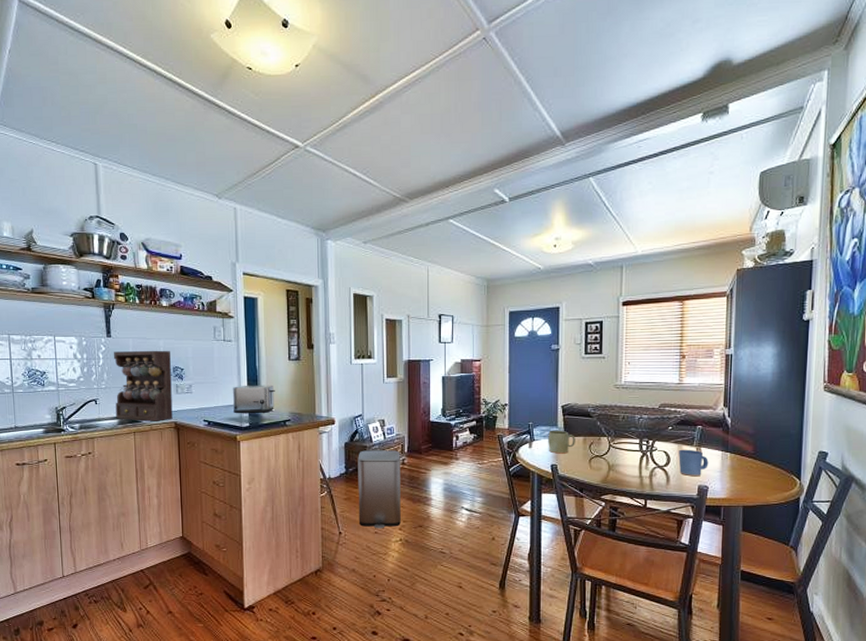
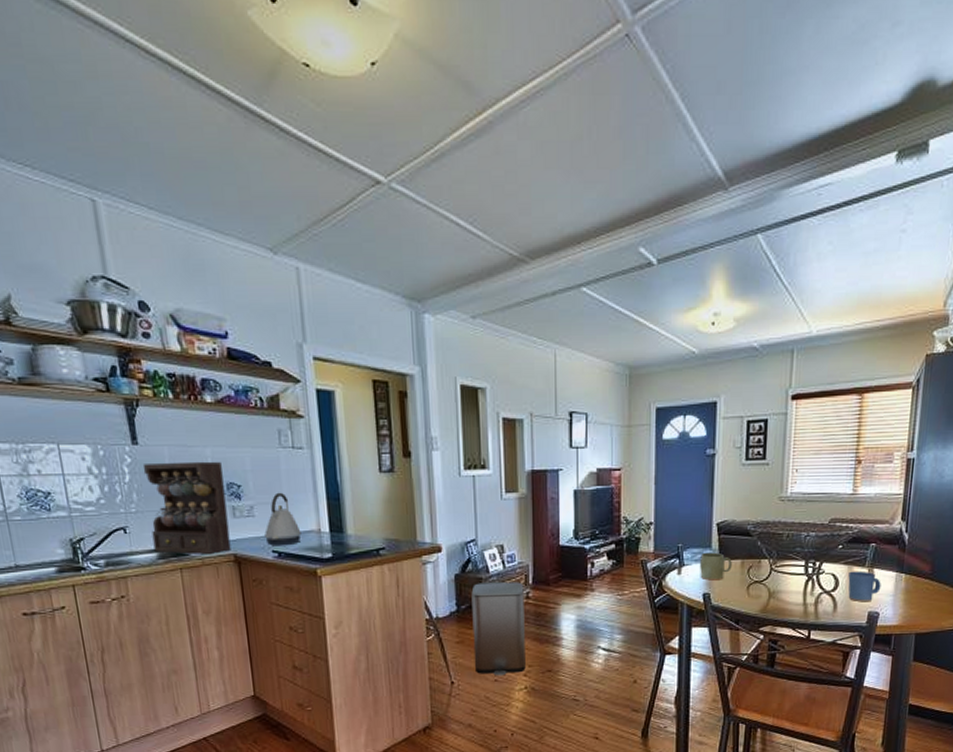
kettle: none [199,374,227,417] -> present [264,492,302,546]
toaster: present [232,385,275,413] -> none [307,504,364,541]

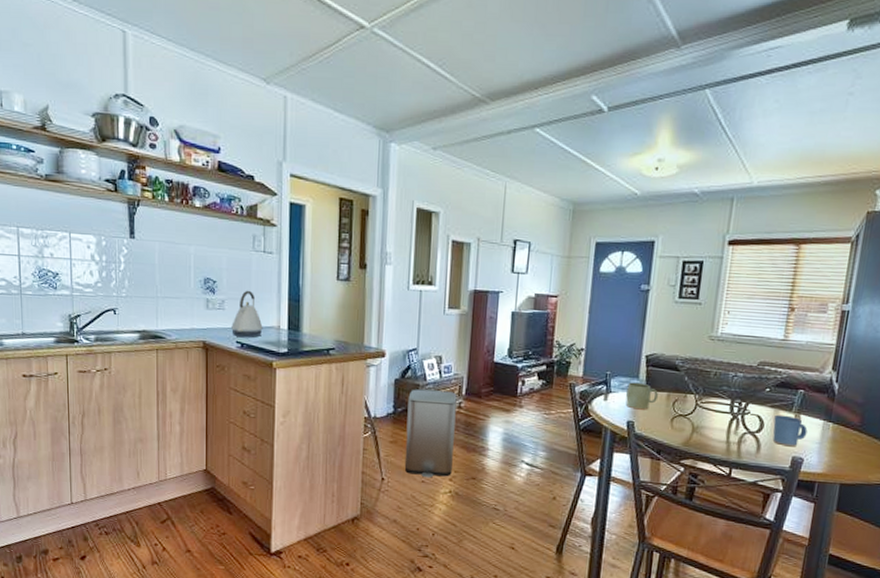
spice rack: present [144,461,231,554] -> none [137,256,202,339]

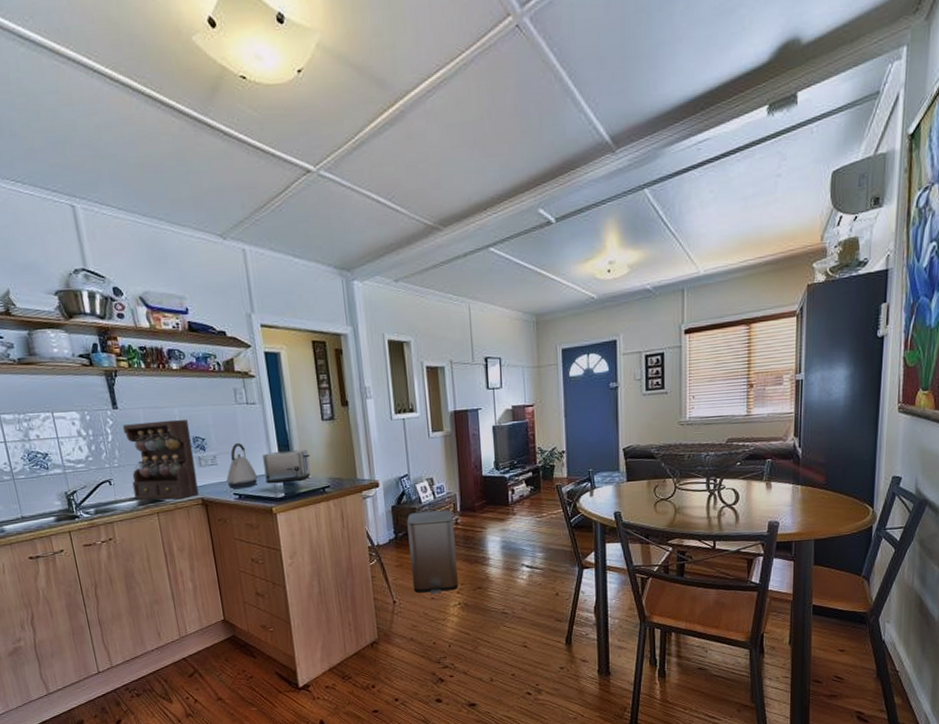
spice rack: none [137,256,202,339] -> present [123,420,199,500]
toaster: none [270,304,319,339] -> present [261,449,311,483]
mug: present [625,382,658,410] -> none [610,474,639,501]
mug: present [772,414,808,447] -> none [748,484,779,513]

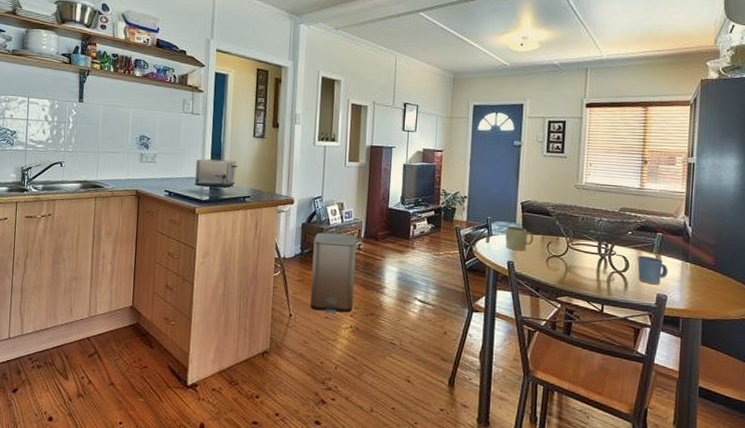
spice rack: present [123,420,199,500] -> none [79,117,139,188]
kettle: present [226,442,258,490] -> none [161,146,189,188]
mug: none [610,474,639,501] -> present [505,226,534,251]
mug: none [748,484,779,513] -> present [637,255,668,285]

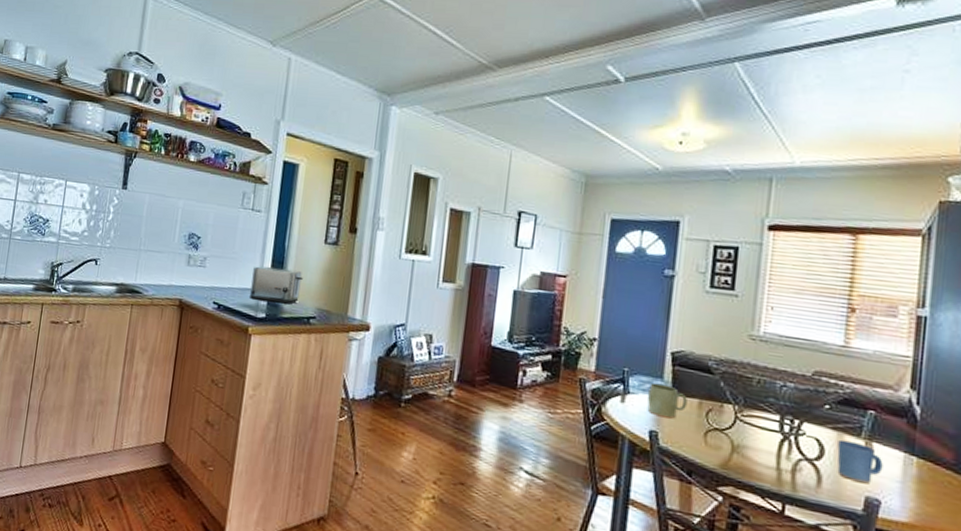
pedal bin: present [310,232,357,314] -> none [382,370,447,479]

